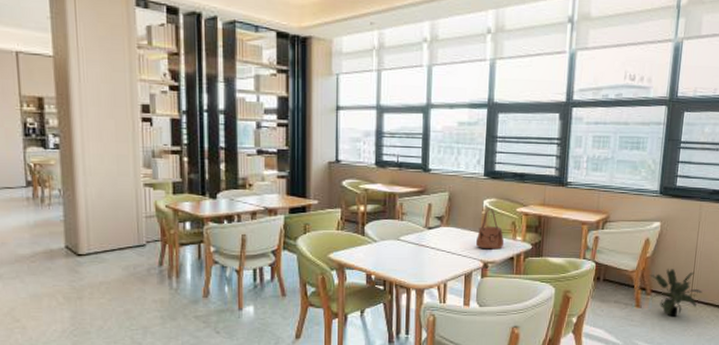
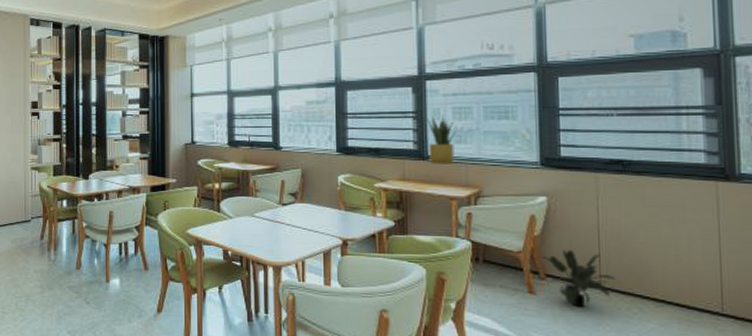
handbag: present [475,208,504,250] -> none [332,184,364,227]
planter: none [568,143,596,191] -> present [426,115,458,165]

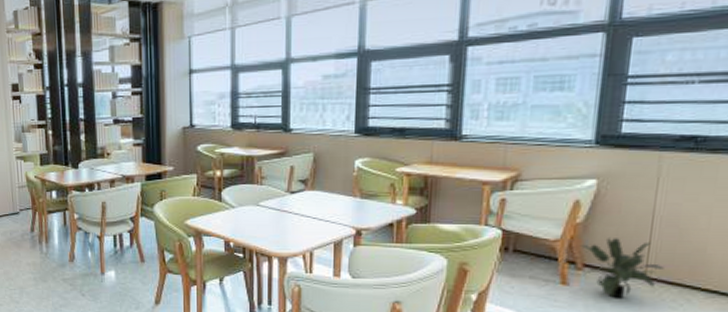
planter: present [426,115,458,165] -> none [462,87,501,145]

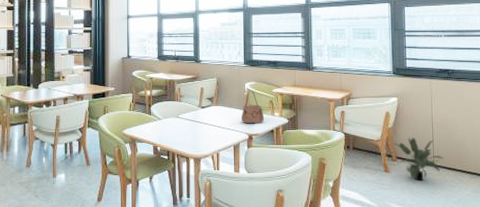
handbag: none [346,169,381,215] -> present [241,90,265,124]

